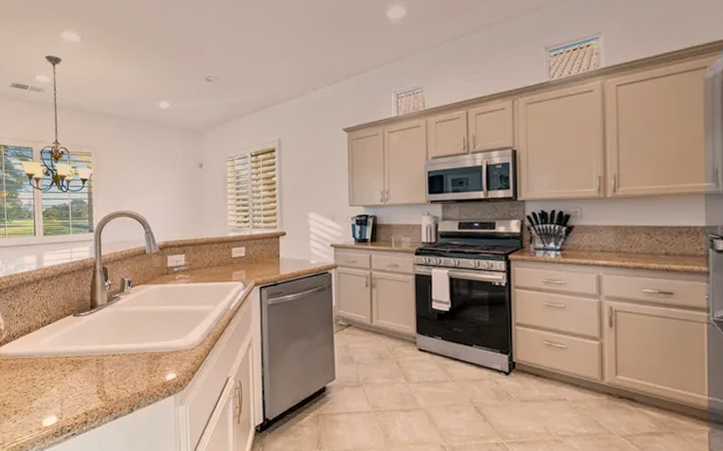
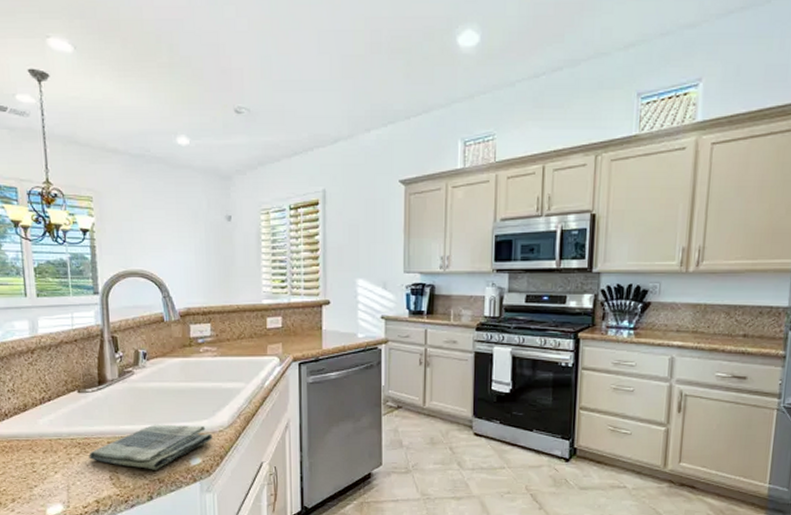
dish towel: none [80,343,185,385] -> present [89,424,213,470]

